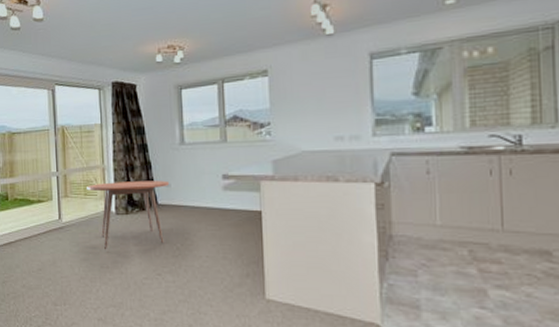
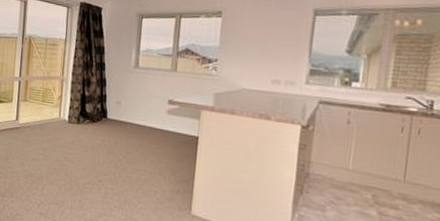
dining table: present [87,180,170,250] -> none [45,92,121,155]

